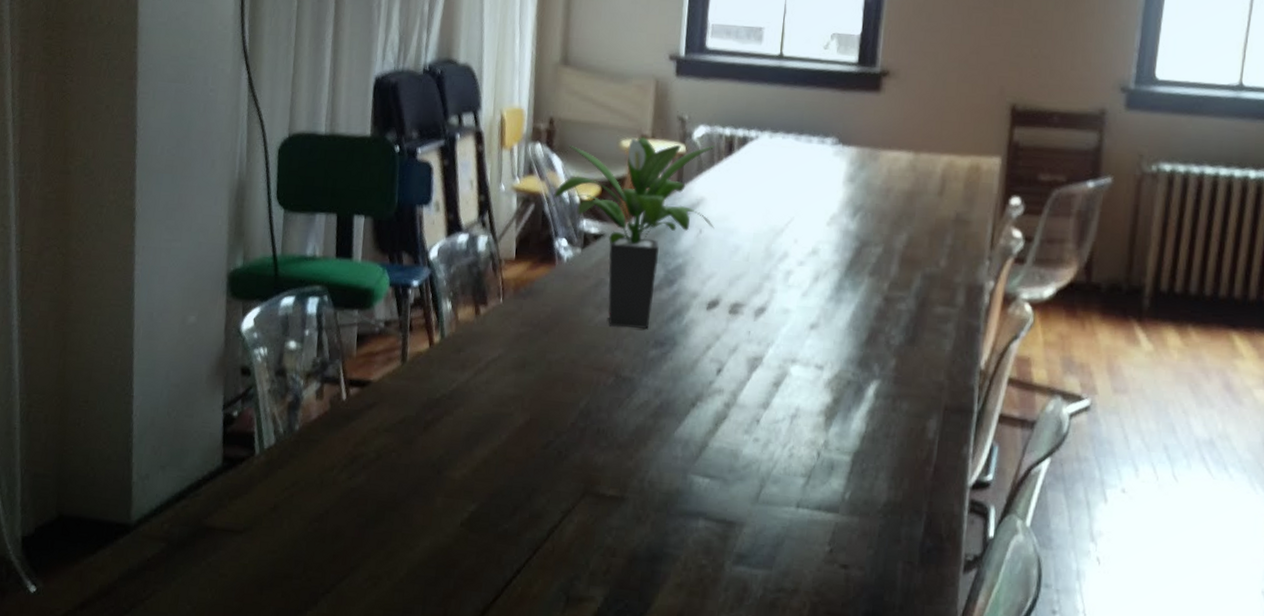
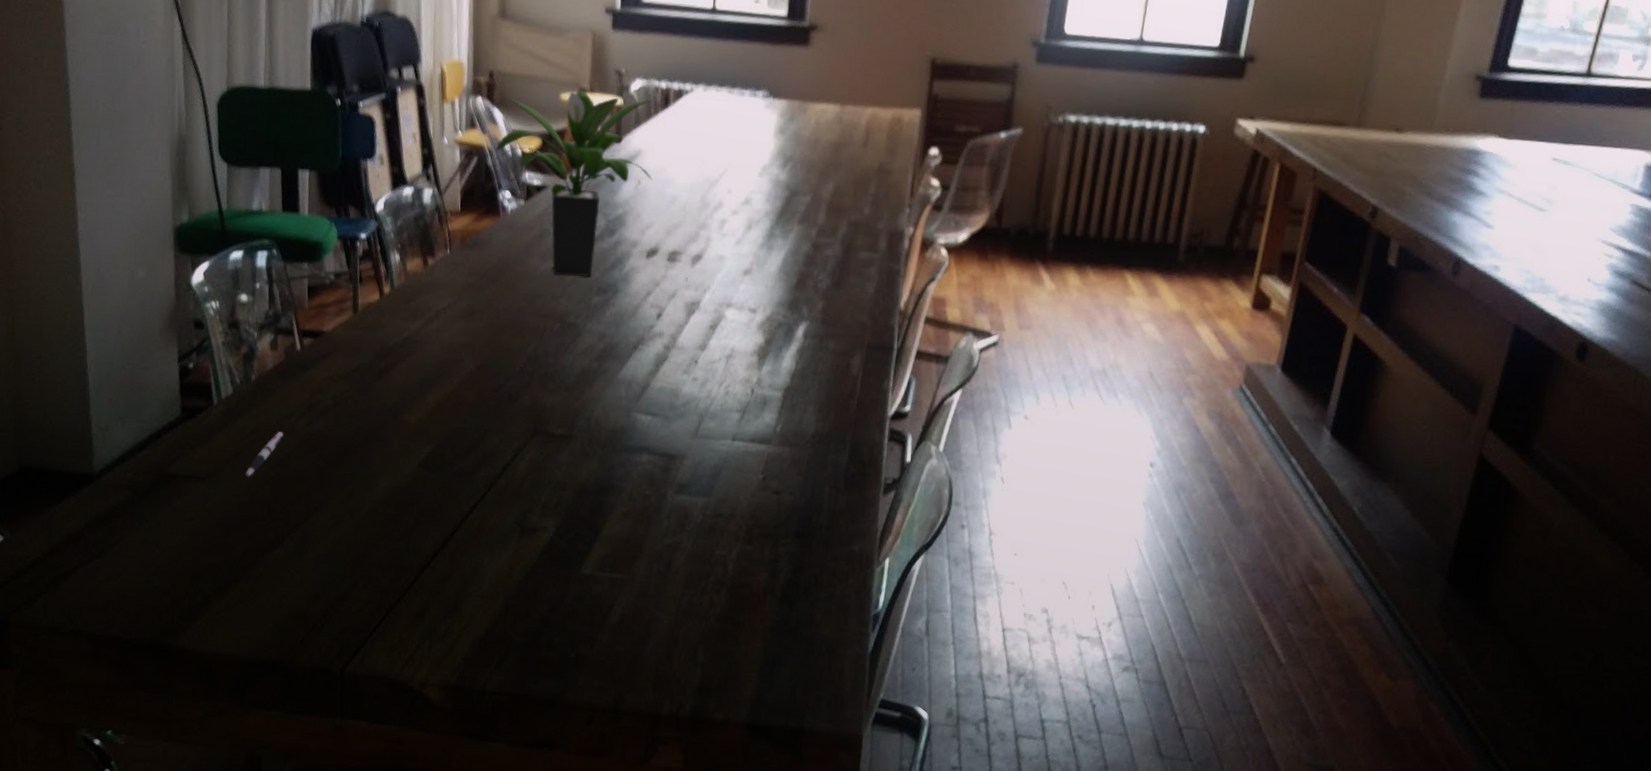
pen: none [282,485,324,532] -> present [245,431,283,477]

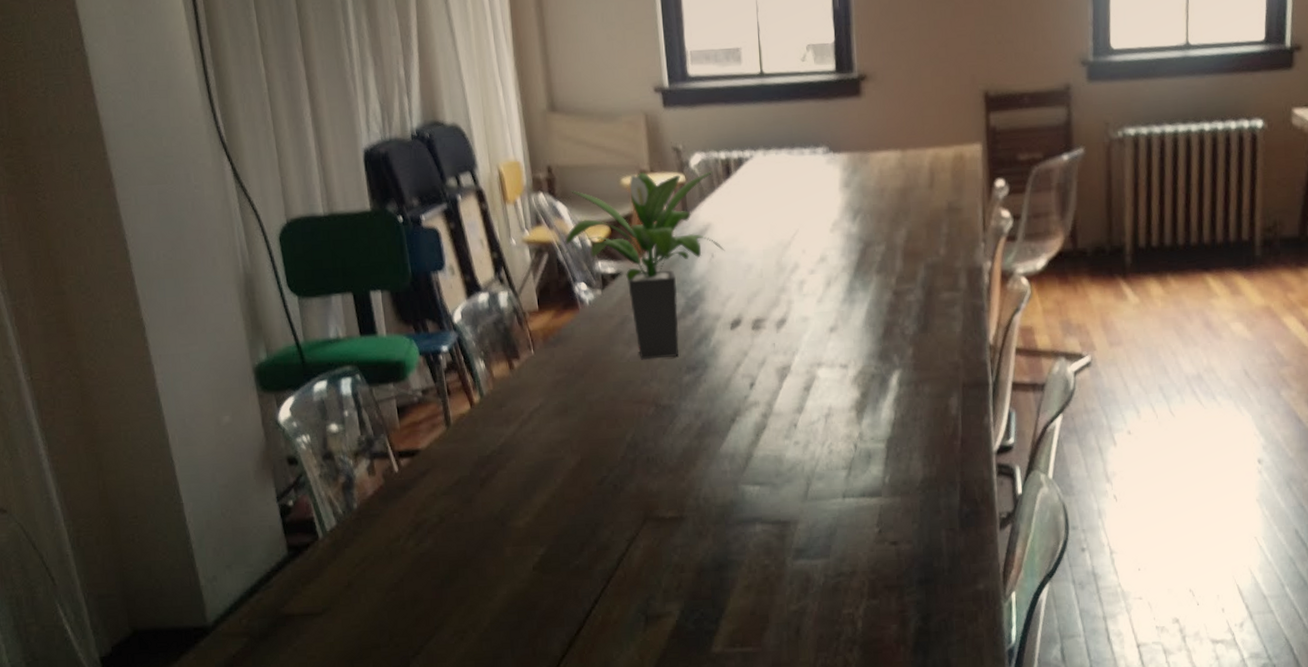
pen: present [245,431,283,477] -> none [361,556,394,606]

